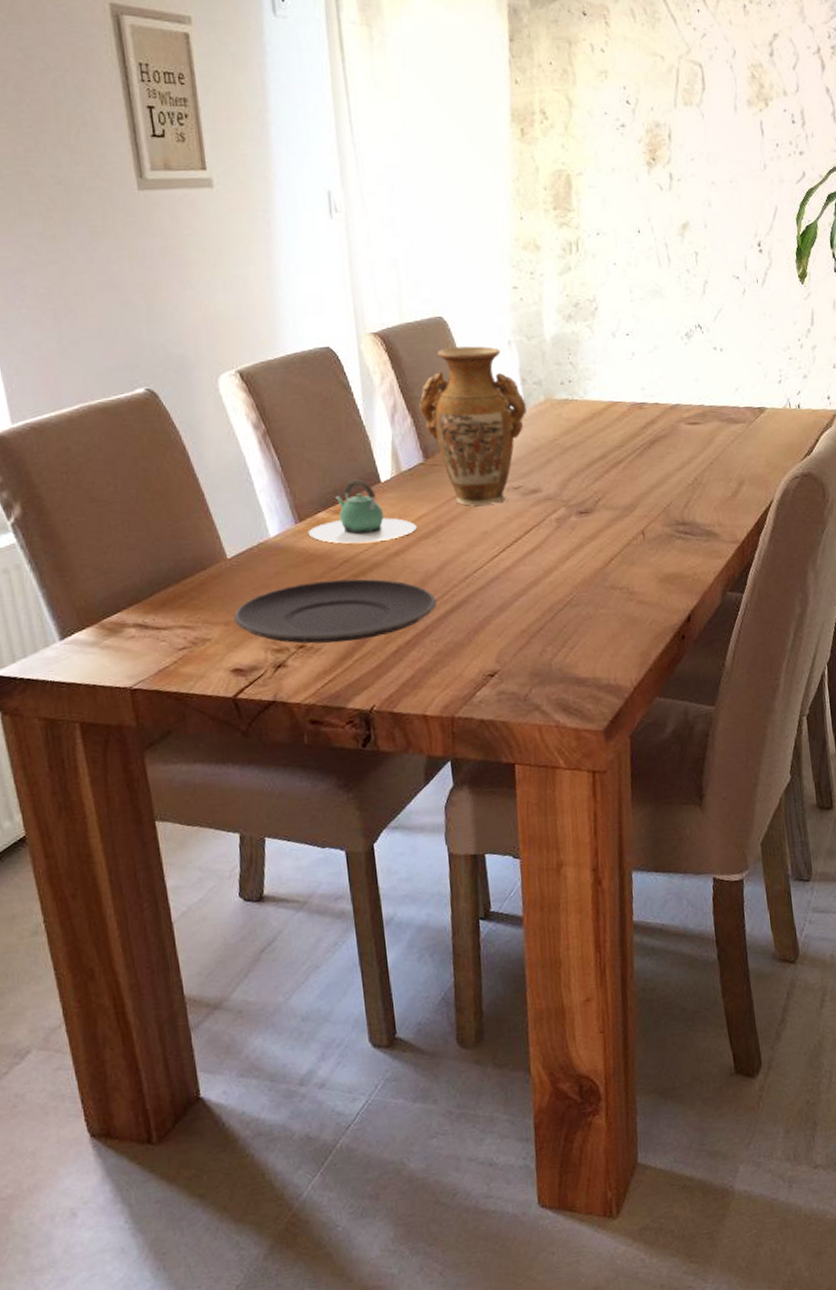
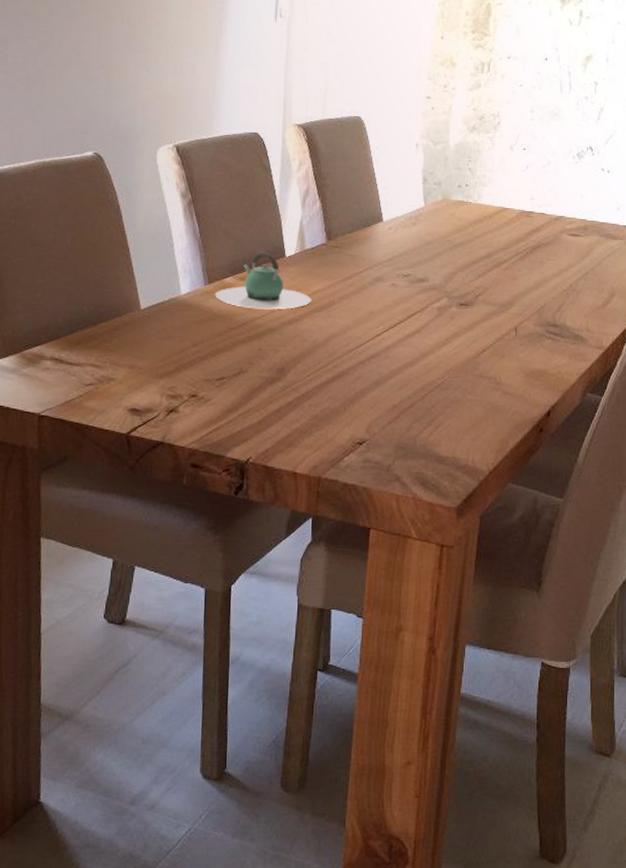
plate: present [233,578,438,644] -> none [137,339,321,396]
vase: present [419,346,528,506] -> none [329,144,425,288]

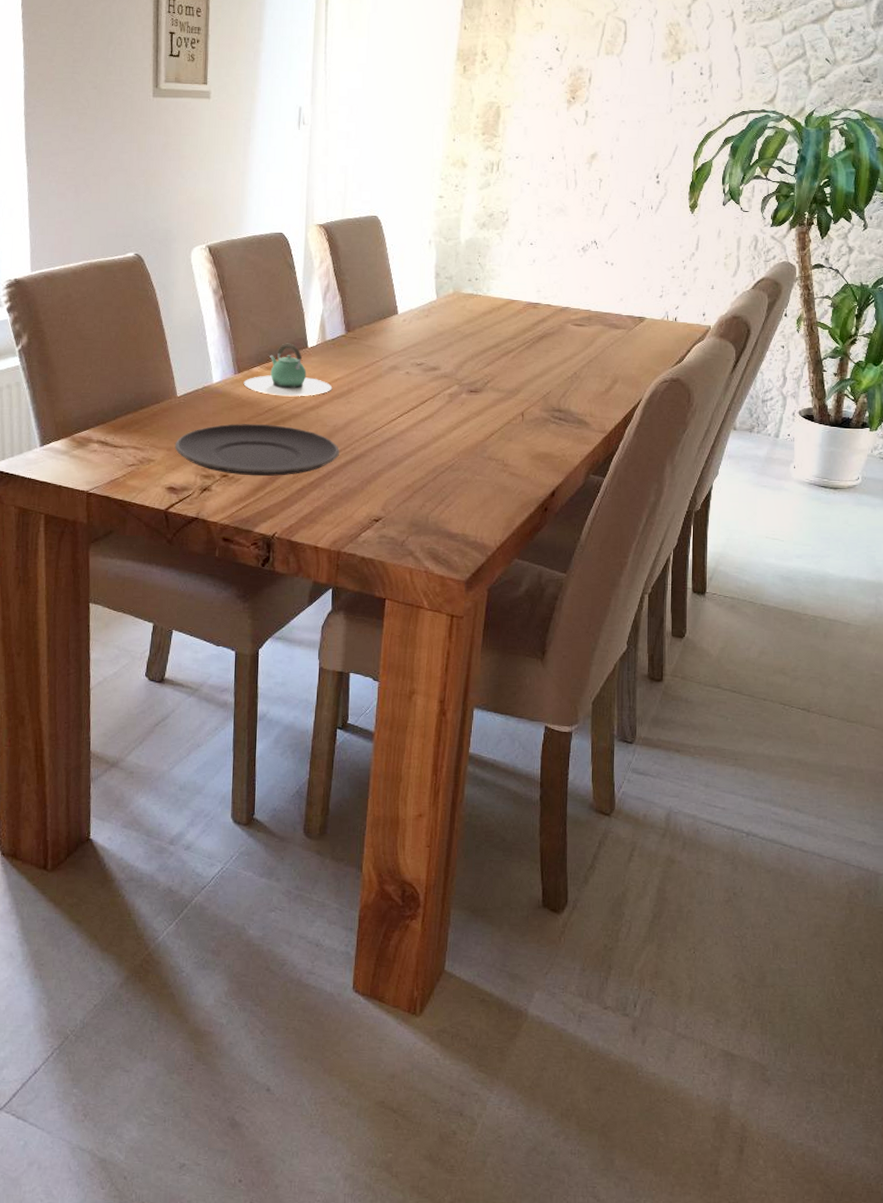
plate: none [137,339,321,396] -> present [174,424,340,477]

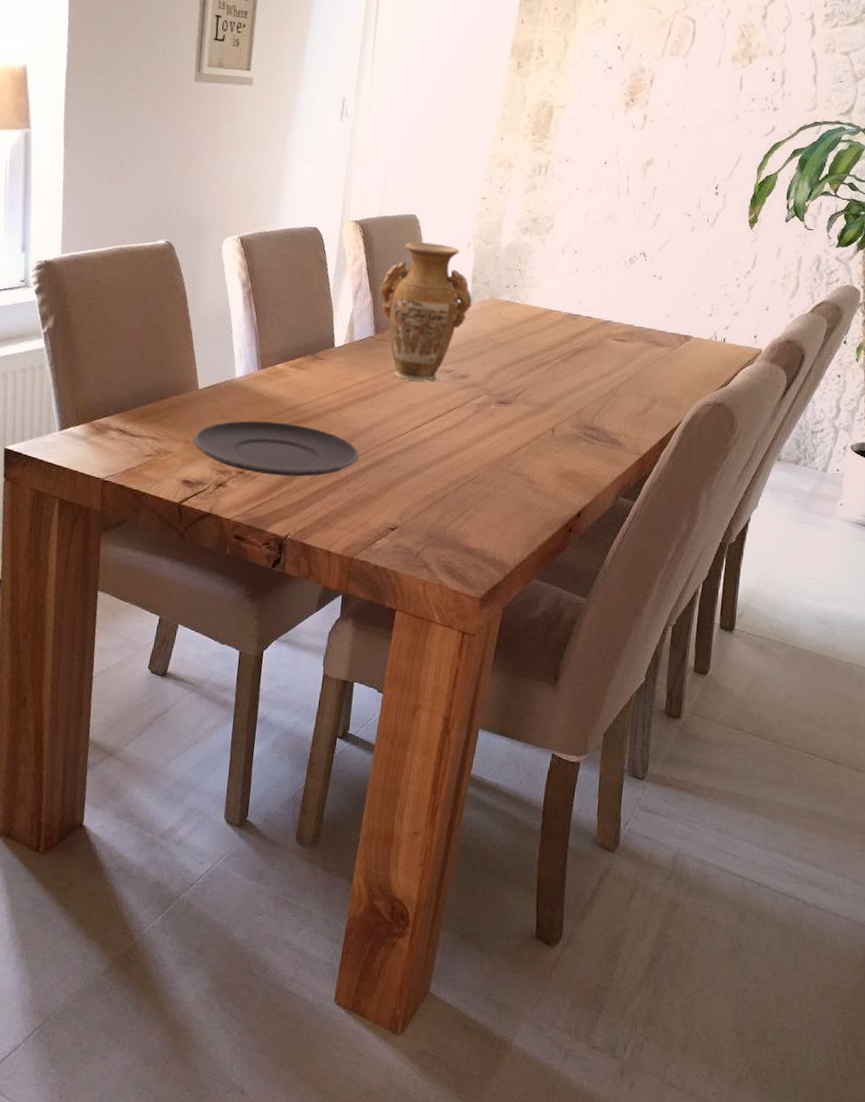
teapot: present [243,343,333,397] -> none [266,341,357,397]
vase: none [348,242,438,376] -> present [380,242,473,382]

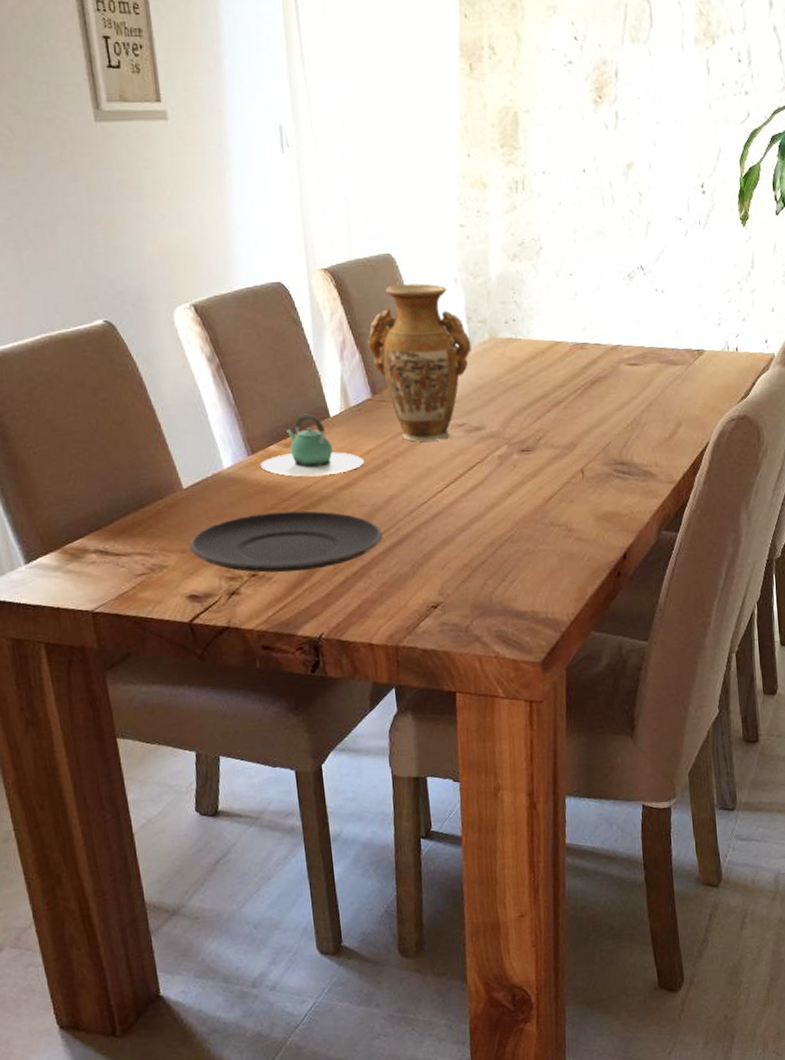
teapot: none [266,341,357,397] -> present [260,413,365,477]

